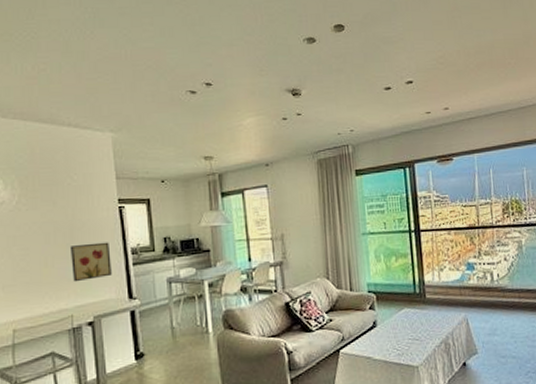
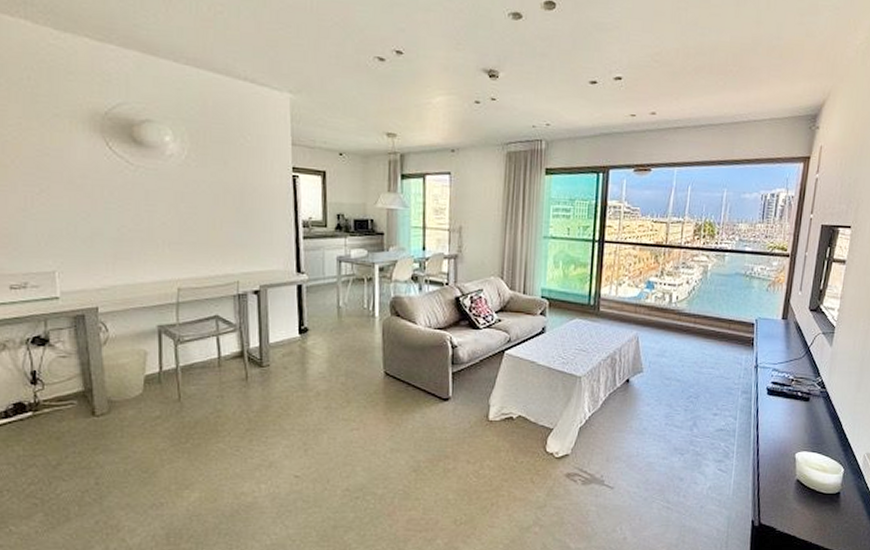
wall art: present [69,242,112,282] -> none [239,210,281,249]

